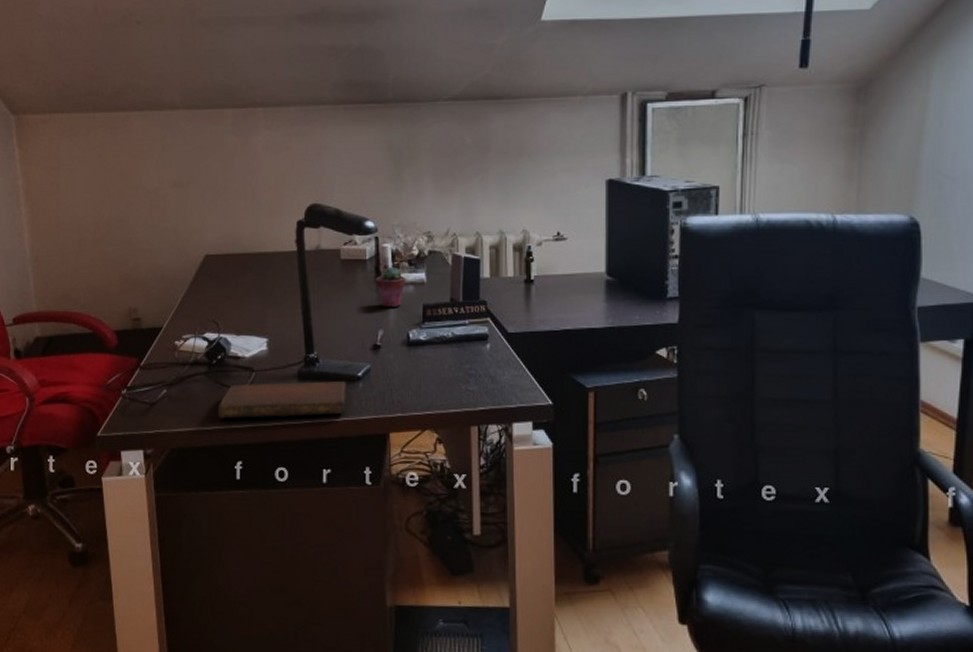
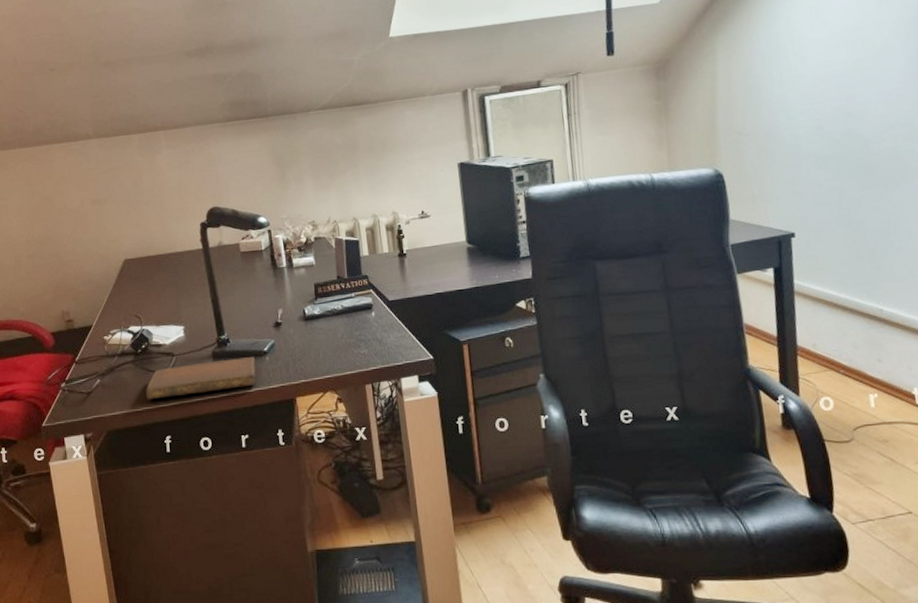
potted succulent: present [376,266,406,307] -> none [272,253,298,289]

